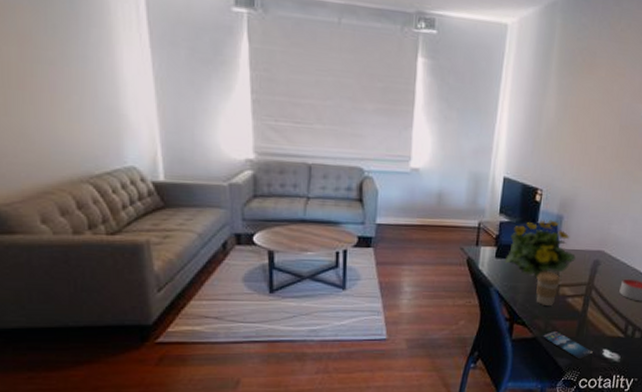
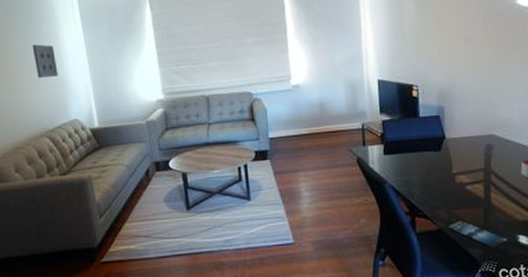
wall art: none [73,56,111,106] -> present [32,44,58,78]
flowering plant: present [504,219,576,280] -> none [393,111,466,171]
coffee cup: present [536,271,561,306] -> none [429,161,455,196]

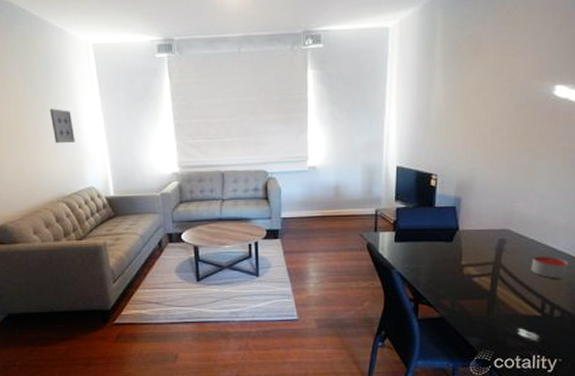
smartphone: present [447,220,507,248] -> none [449,310,507,338]

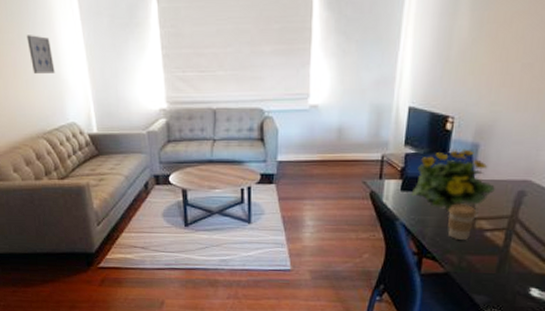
flowering plant: none [404,202,478,261] -> present [411,149,495,213]
coffee cup: none [438,252,464,285] -> present [447,203,477,240]

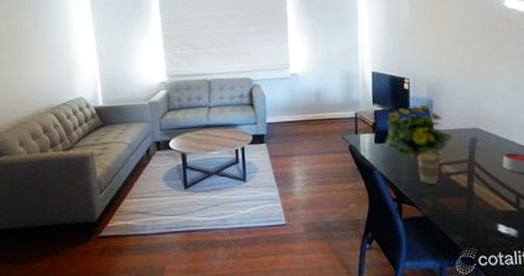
wall art: present [26,35,55,73] -> none [41,23,66,56]

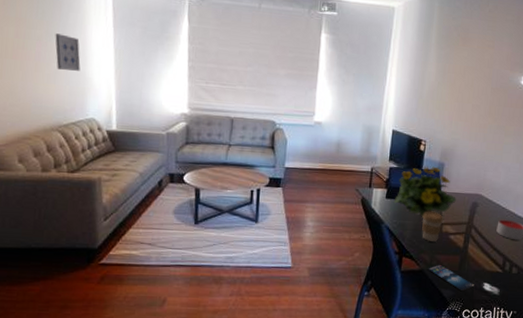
wall art: none [41,23,66,56] -> present [55,33,81,71]
smartphone: none [432,208,487,235] -> present [428,264,474,291]

